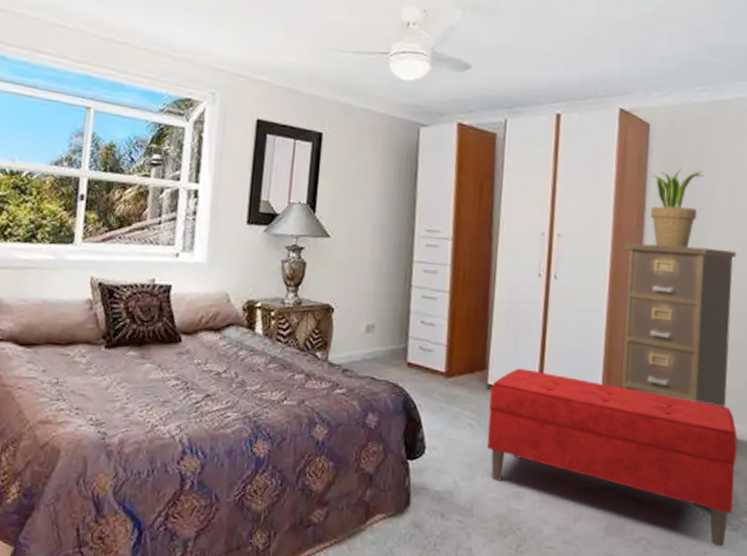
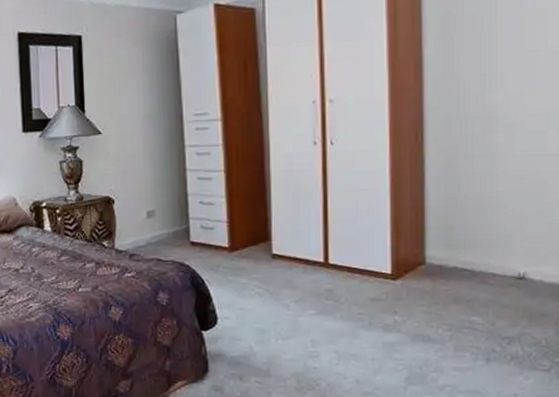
bench: present [487,368,738,547] -> none [276,235,544,388]
filing cabinet: present [621,242,737,408] -> none [403,90,531,252]
potted plant: present [651,168,703,248] -> none [428,12,486,97]

